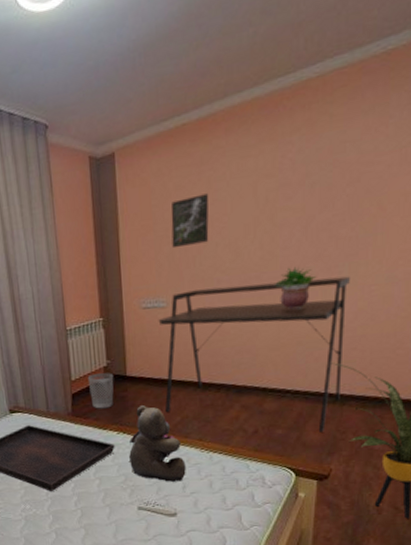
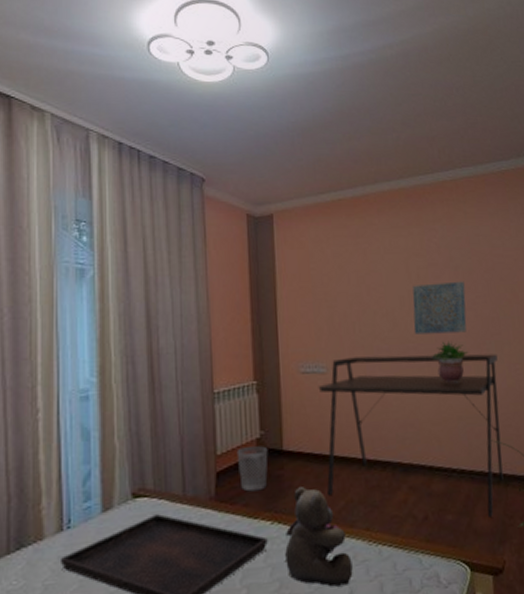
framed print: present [171,193,209,249] -> none [329,264,367,313]
wall art: none [257,199,321,263] -> present [412,281,467,334]

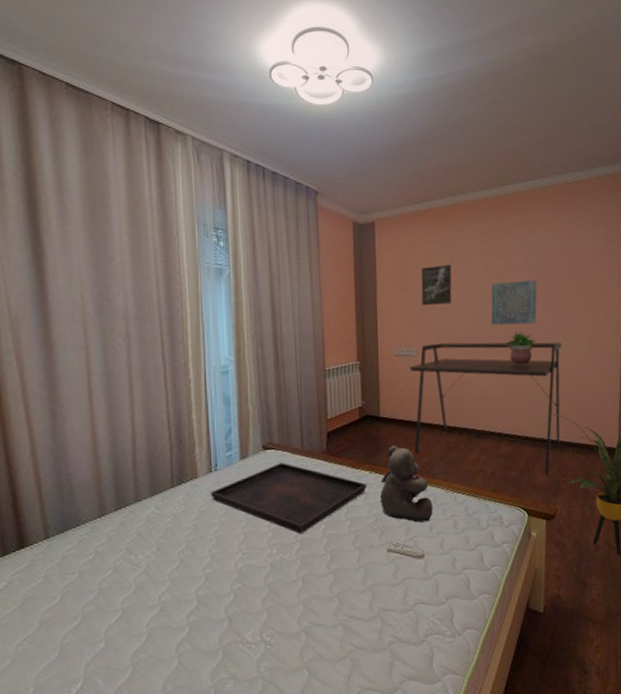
wastebasket: present [236,446,268,492] -> none [343,413,368,448]
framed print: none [329,264,367,313] -> present [421,264,452,306]

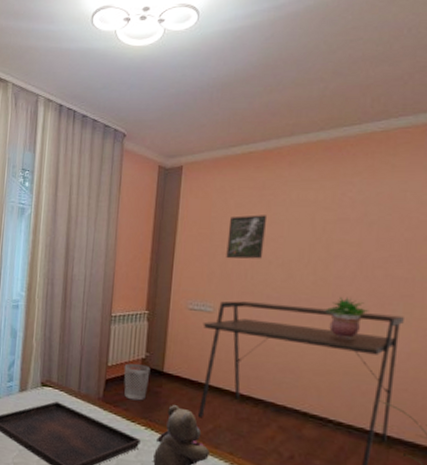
wastebasket: none [343,413,368,448] -> present [124,363,151,401]
wall art: present [491,280,537,325] -> none [309,238,378,291]

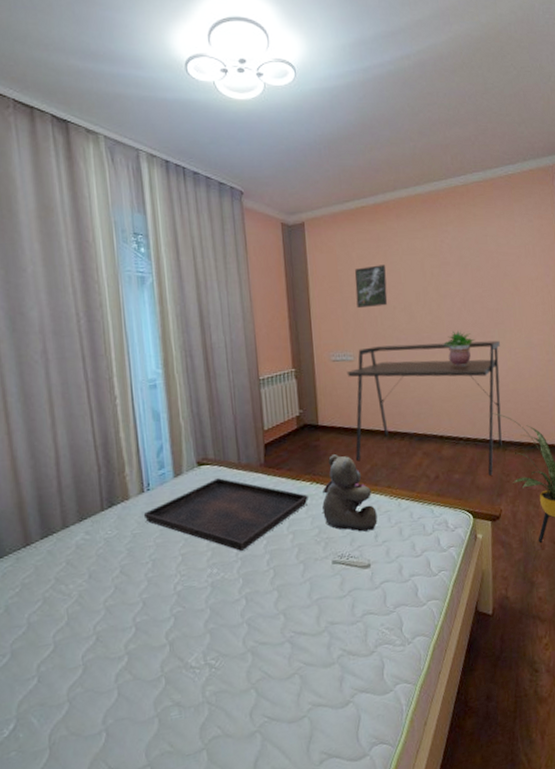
wastebasket: present [124,363,151,401] -> none [280,422,307,459]

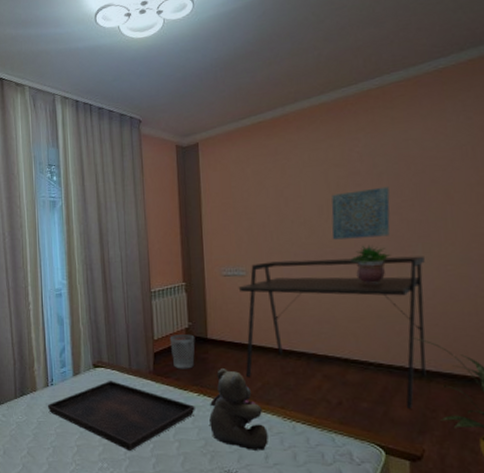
wastebasket: none [280,422,307,459] -> present [169,334,195,369]
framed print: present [354,265,388,309] -> none [249,178,285,224]
wall art: none [427,277,474,326] -> present [331,186,390,240]

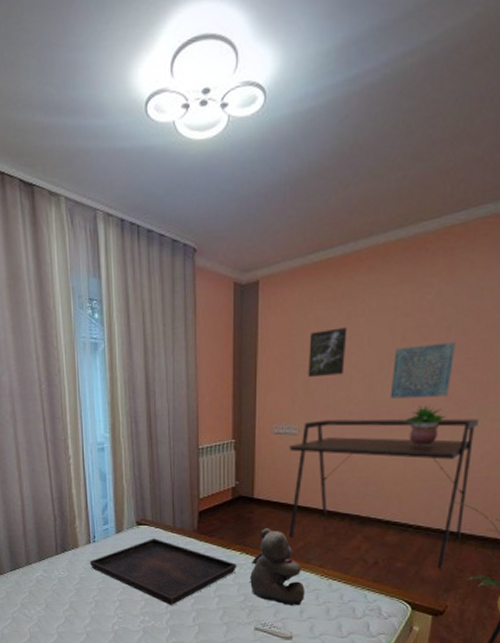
wastebasket: present [169,334,195,369] -> none [215,494,241,528]
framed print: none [249,178,285,224] -> present [308,327,348,378]

